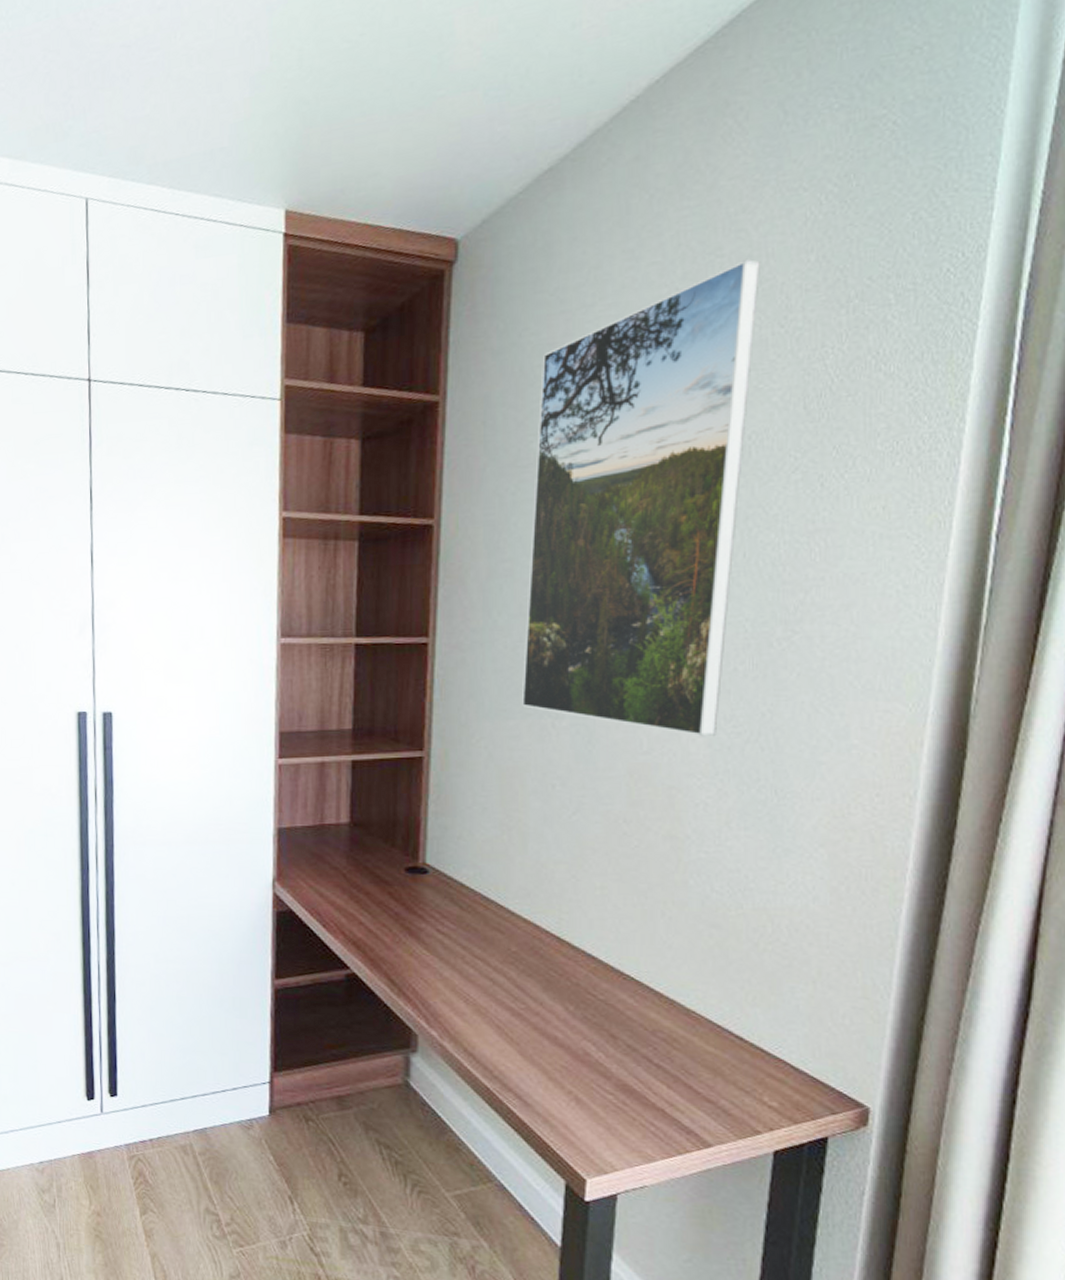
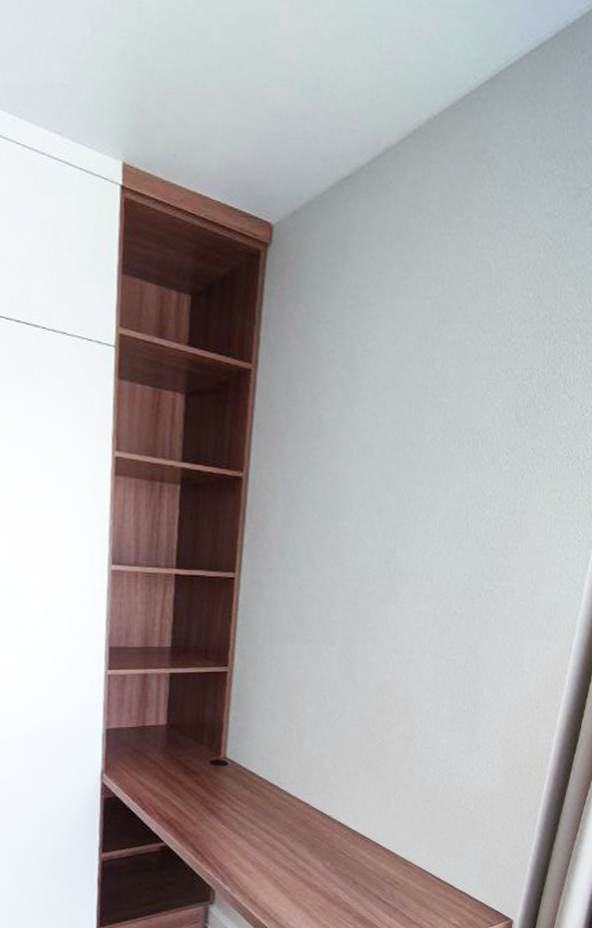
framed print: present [521,259,760,737] -> none [304,288,496,663]

